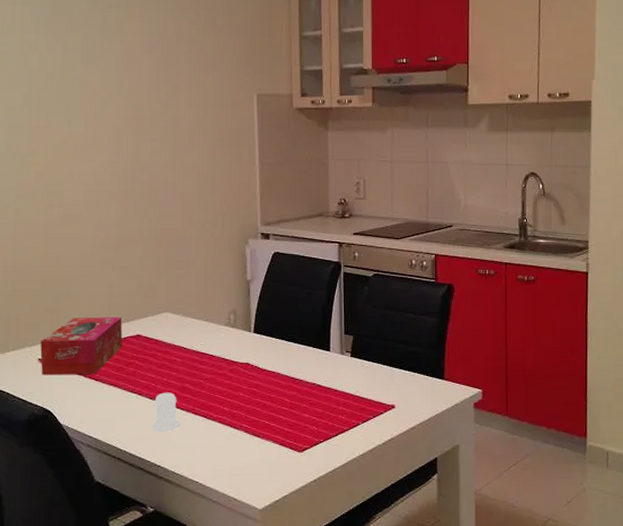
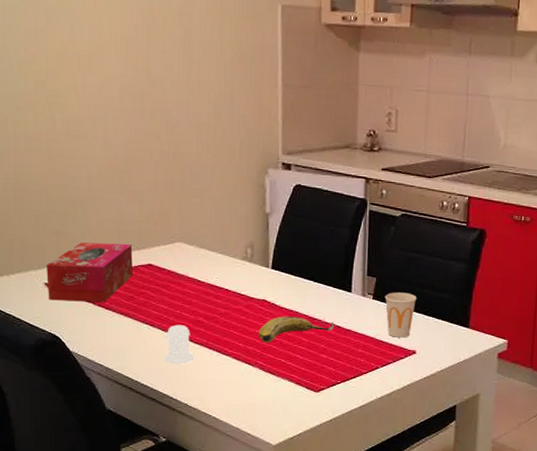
fruit: none [243,378,314,405] -> present [258,316,334,343]
cup: none [362,349,393,393] -> present [385,292,417,338]

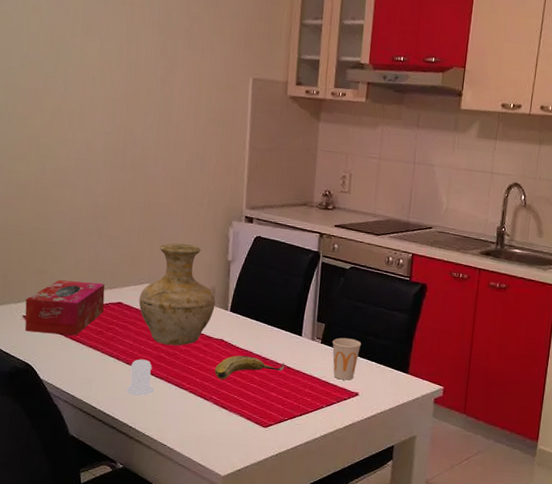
vase: none [171,196,255,309] -> present [139,243,216,346]

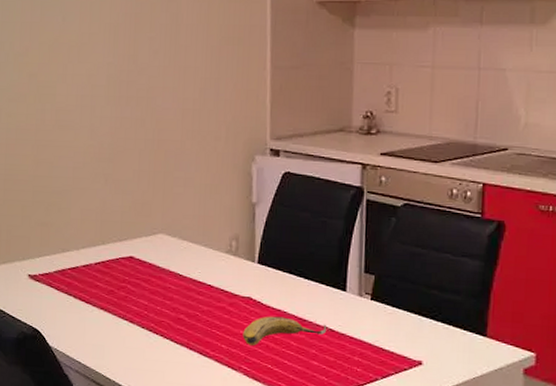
tissue box: present [24,280,105,335] -> none [30,233,115,296]
salt shaker: present [126,359,154,396] -> none [142,321,173,366]
vase: present [139,243,216,346] -> none [152,185,240,306]
cup: present [332,337,362,380] -> none [385,292,423,346]

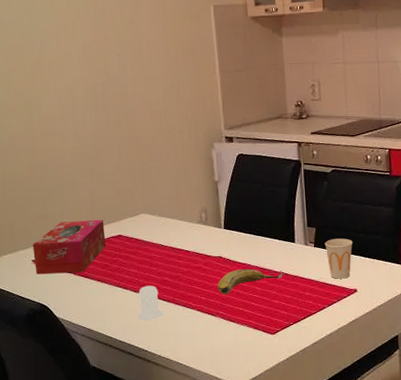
tissue box: none [30,233,115,296] -> present [33,219,107,275]
salt shaker: none [142,321,173,366] -> present [137,285,163,321]
cup: none [385,292,423,346] -> present [324,238,353,279]

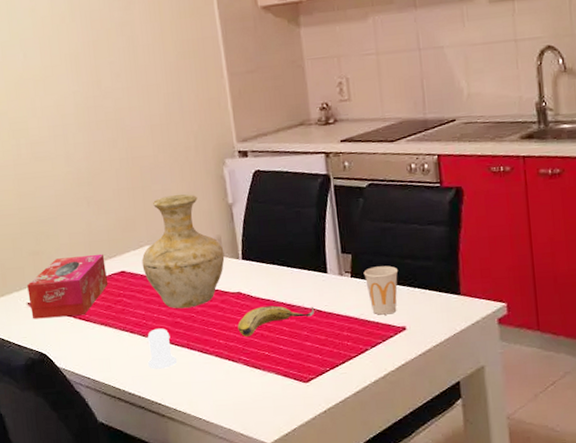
vase: none [137,171,209,269] -> present [141,194,225,309]

